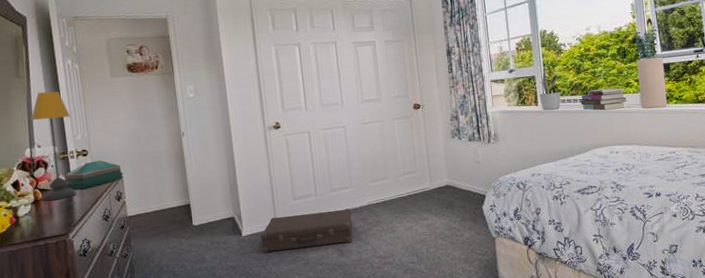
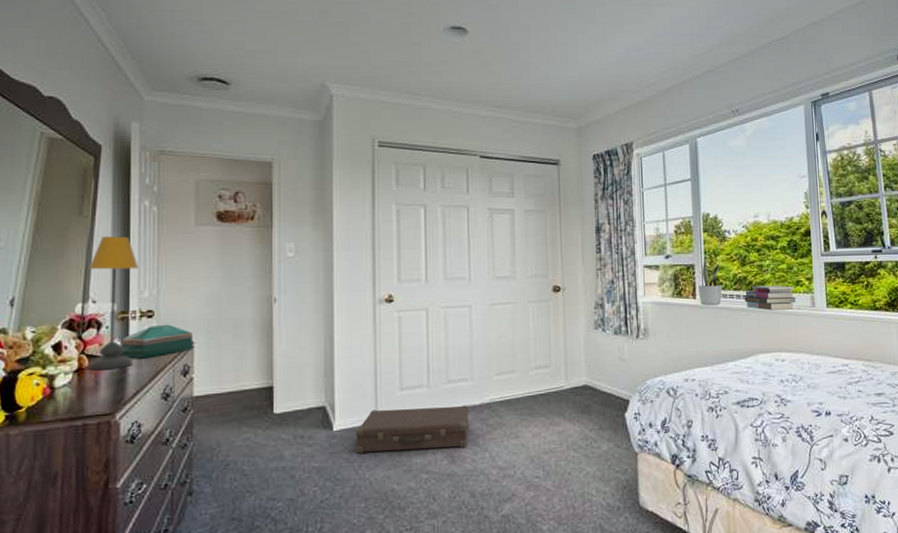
vase: present [633,21,668,109] -> none [806,214,842,313]

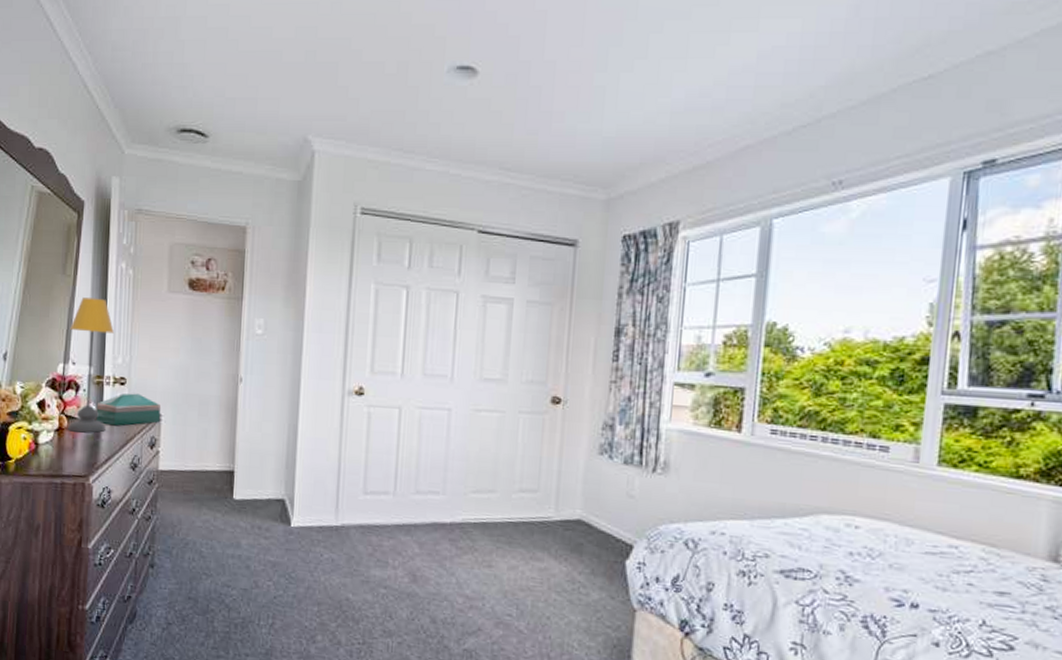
suitcase: present [356,405,469,454] -> none [312,511,438,568]
potted plant: present [698,256,723,306] -> none [745,379,783,444]
books: present [744,285,795,310] -> none [811,424,891,462]

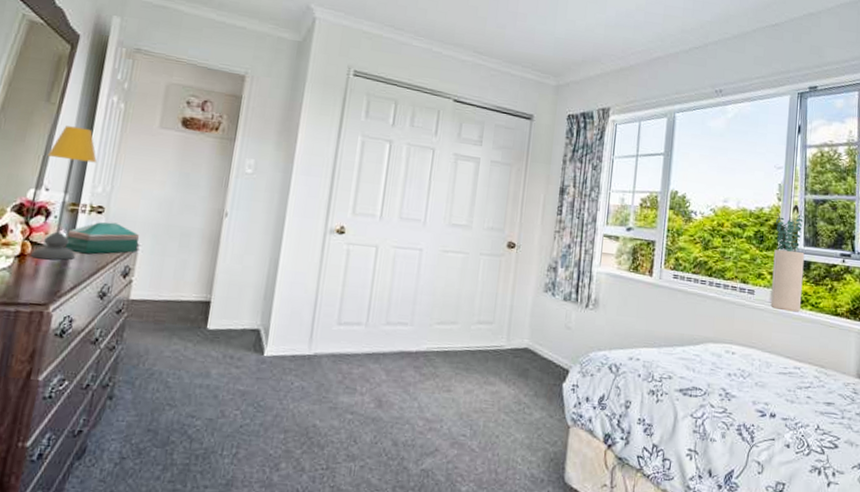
vase: none [913,336,970,475] -> present [770,209,805,313]

